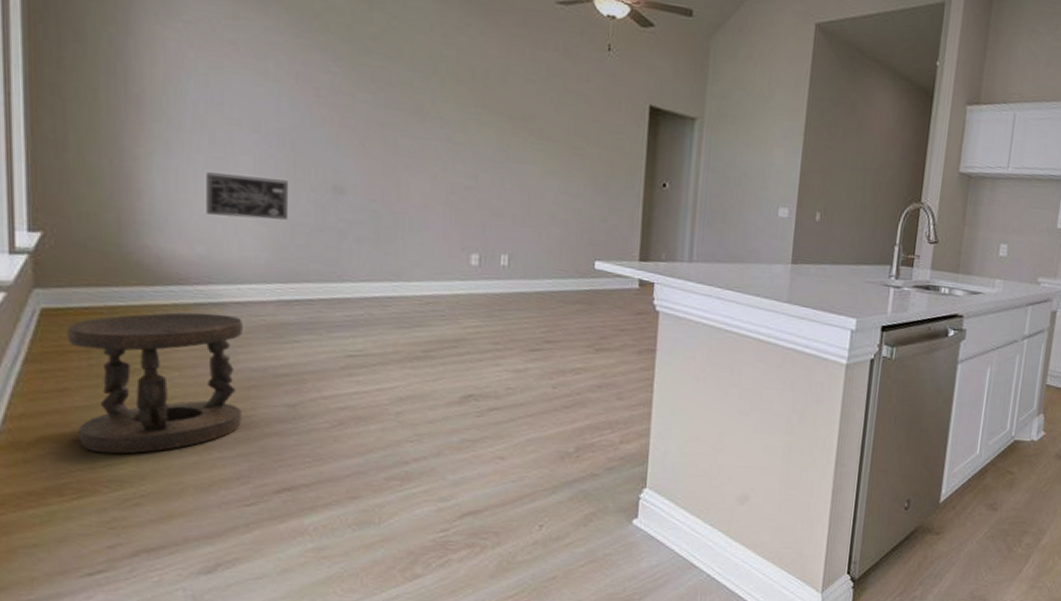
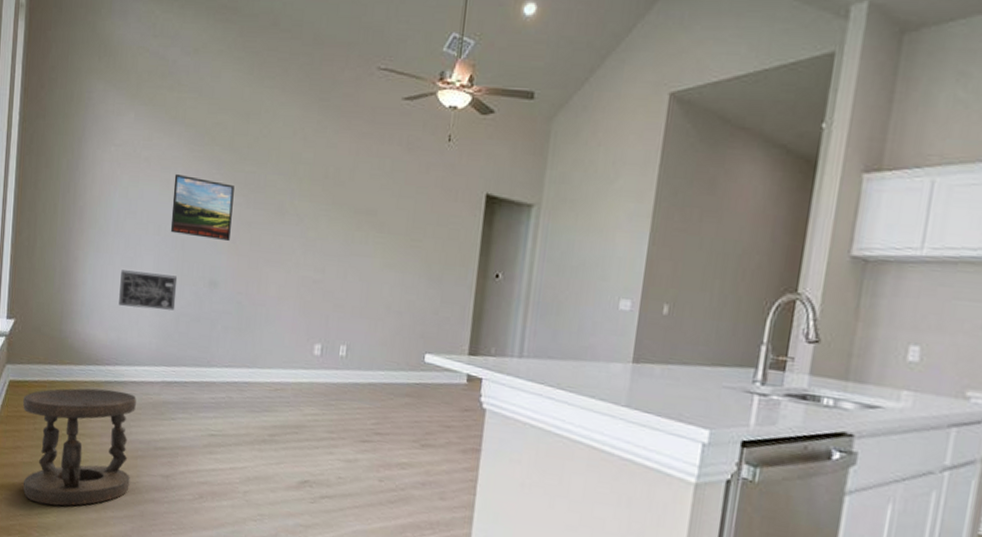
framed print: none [274,62,358,143] -> present [170,173,234,242]

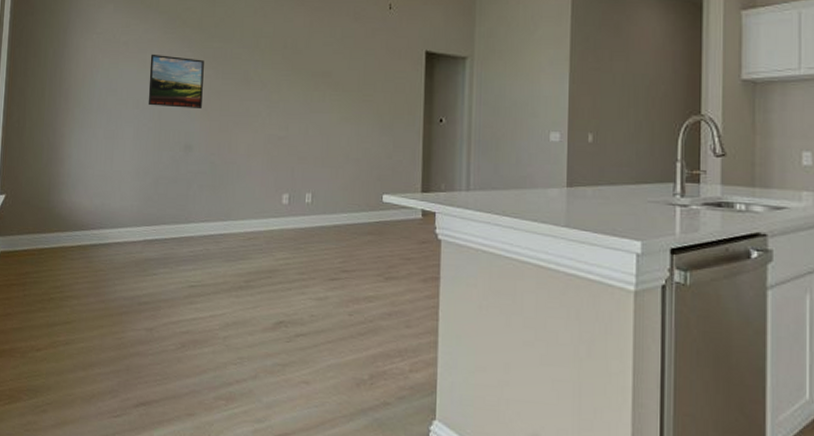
stool: present [22,388,136,506] -> none [12,252,120,368]
wall art: present [119,270,177,310] -> none [102,142,155,175]

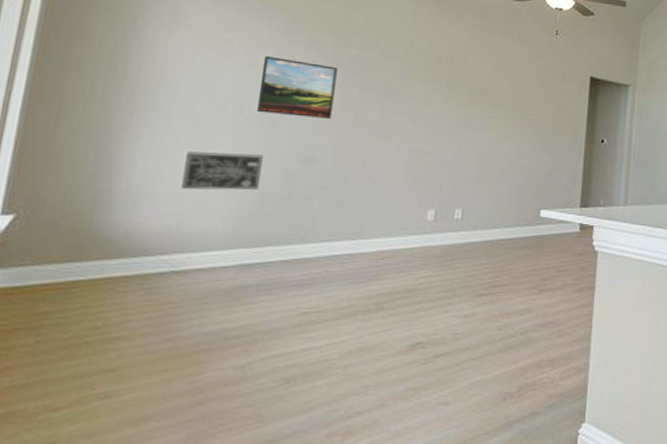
wall art: none [102,142,155,175] -> present [181,151,263,190]

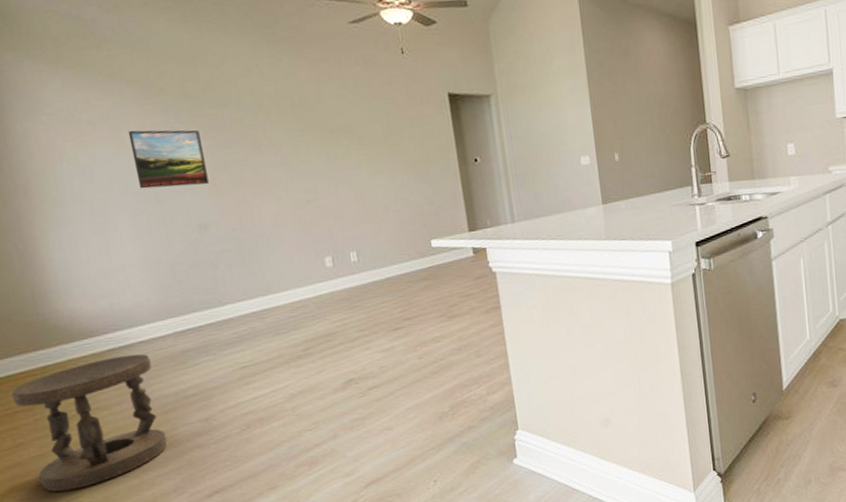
stool: none [10,281,202,434] -> present [11,354,167,492]
wall art: present [181,151,263,190] -> none [93,229,168,272]

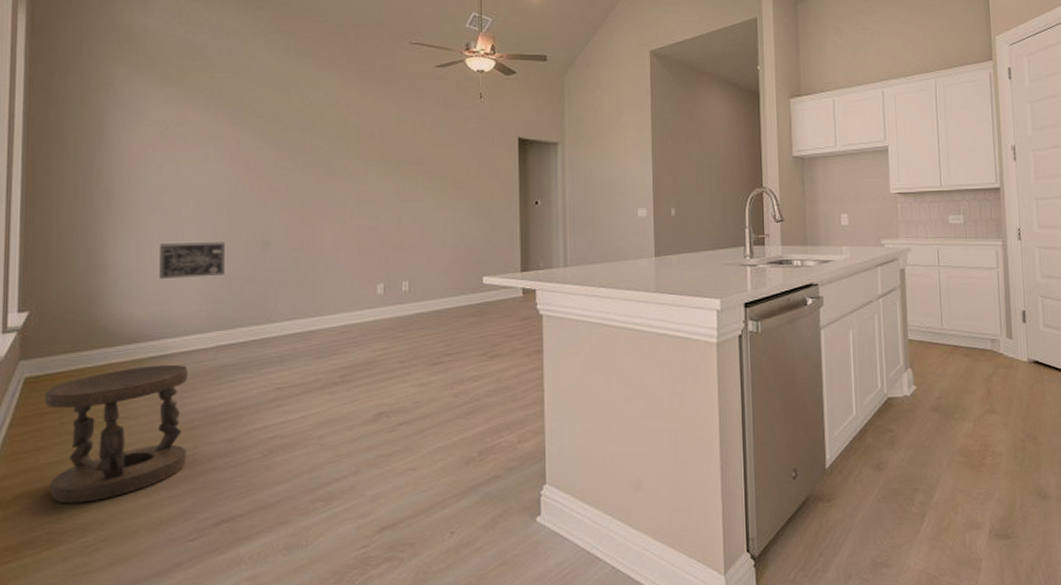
wall art: none [93,229,168,272] -> present [159,242,226,279]
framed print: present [127,130,209,189] -> none [213,146,280,203]

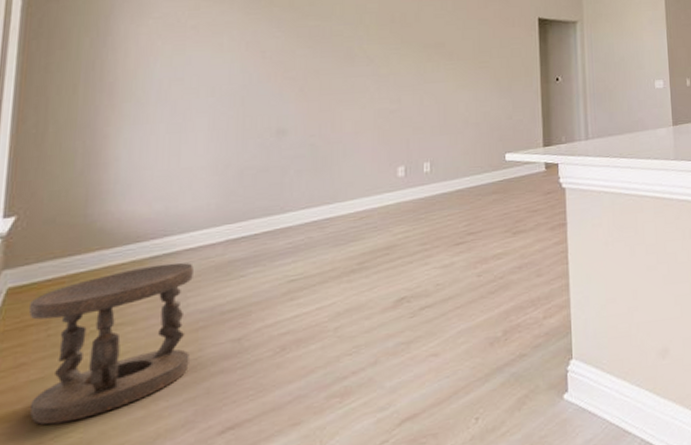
wall art: present [159,242,226,279] -> none [165,132,238,173]

